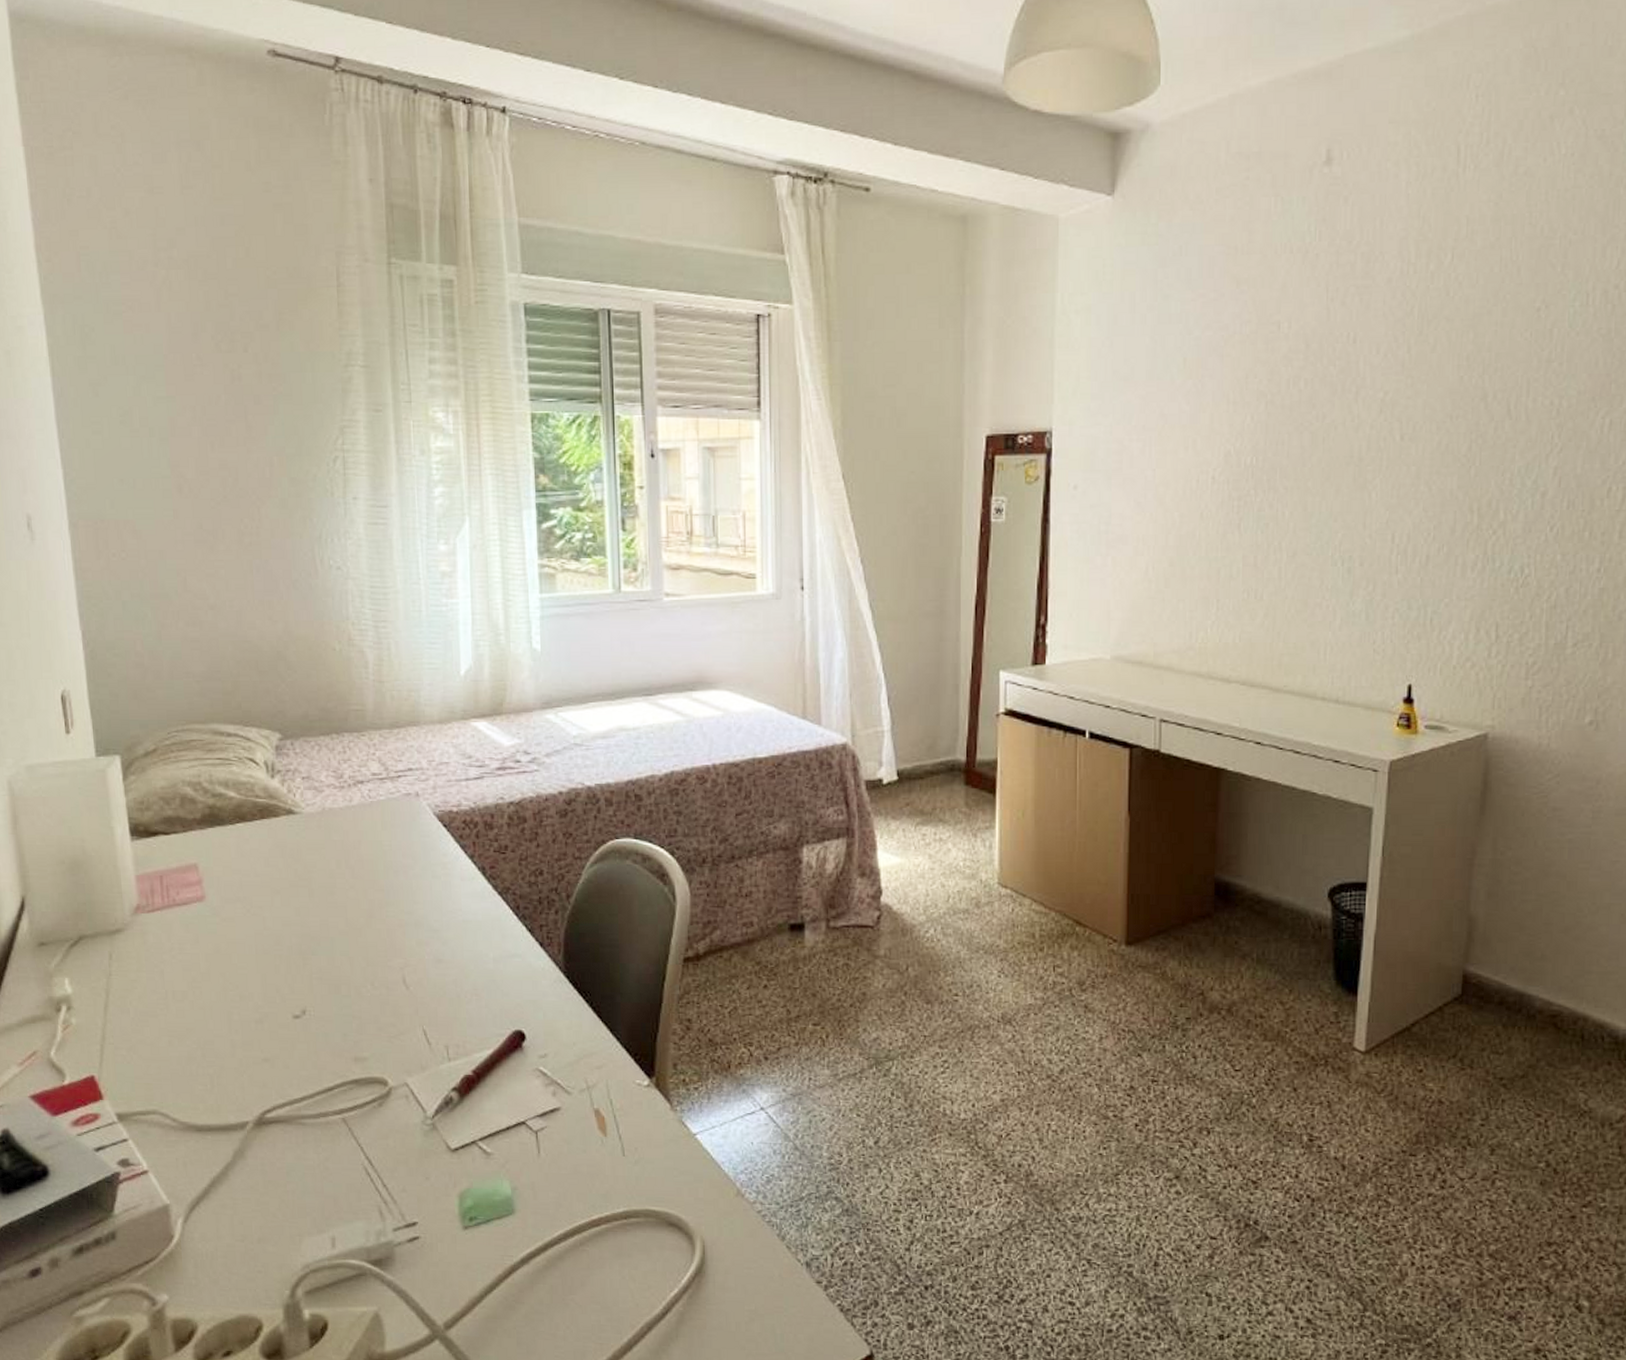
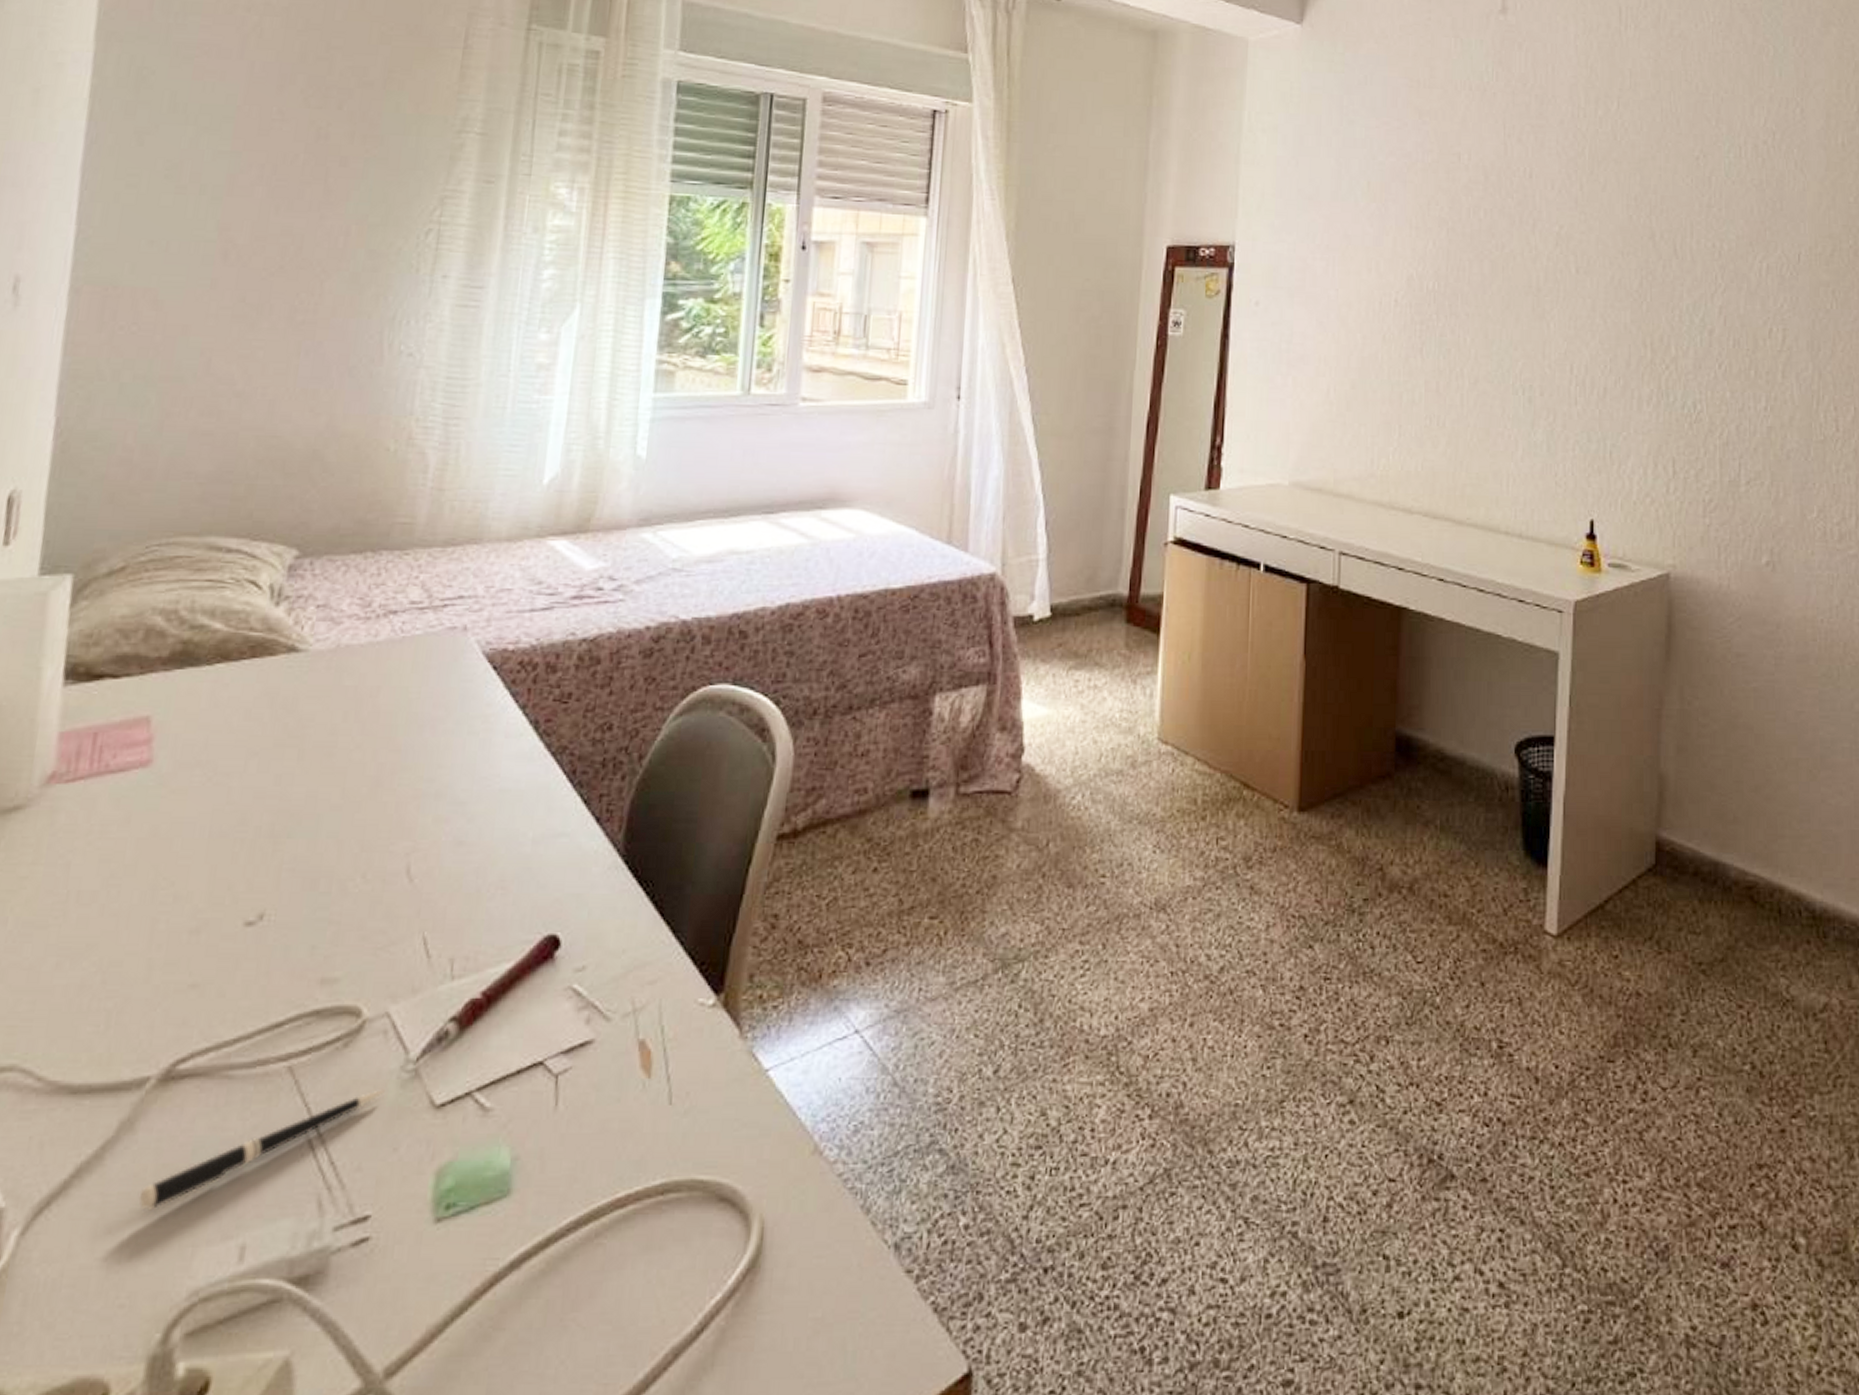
pen: none [257,1136,414,1211] -> present [139,1088,387,1211]

